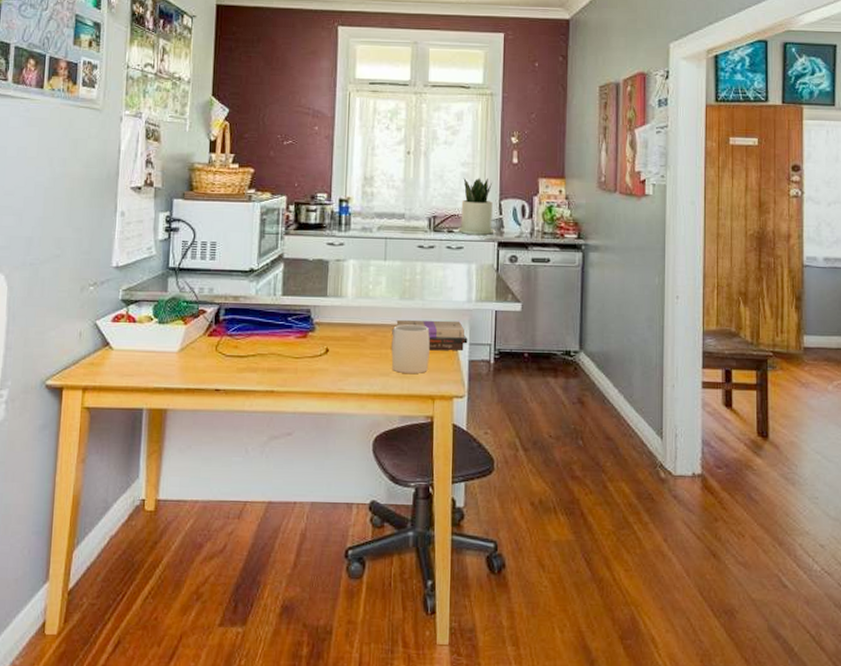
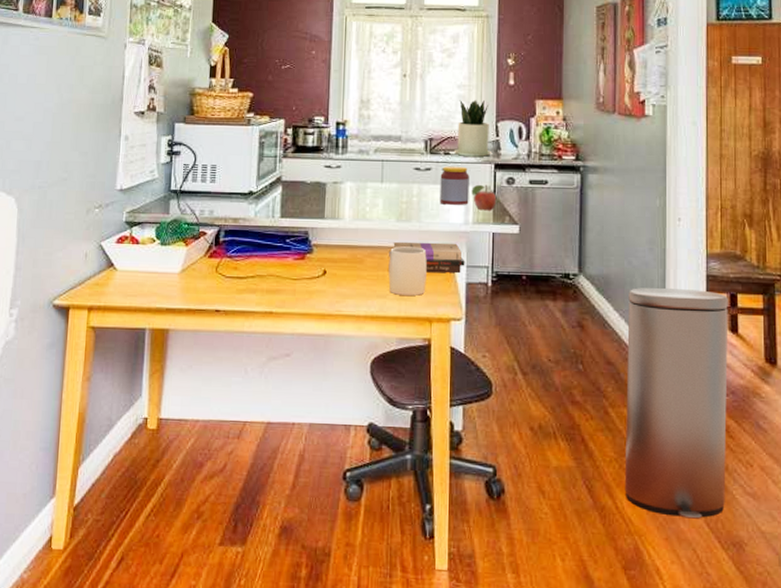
jar: none [443,243,473,284] -> present [440,166,469,206]
fruit: none [475,262,500,290] -> present [471,184,497,212]
pedal bin: none [622,363,723,589] -> present [625,287,728,519]

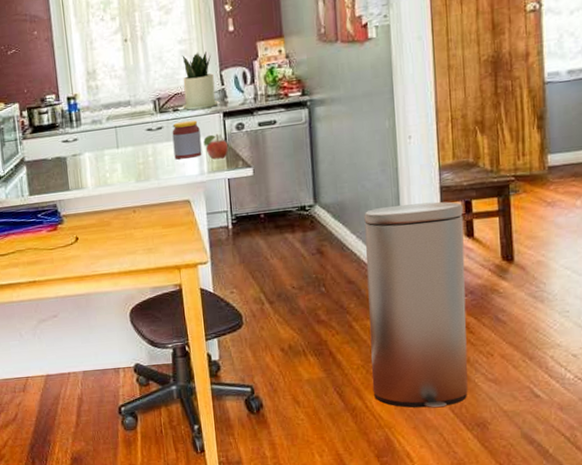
mug: present [388,246,427,296] -> none [133,203,172,250]
books: present [389,242,465,274] -> none [133,194,205,225]

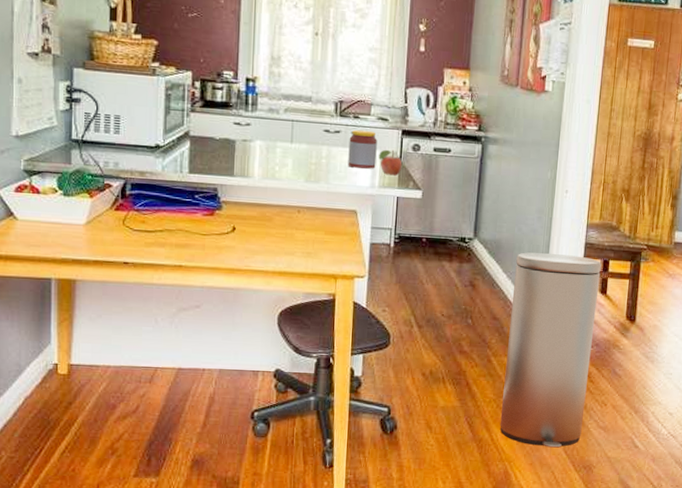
planter: present [182,52,219,111] -> none [363,64,399,123]

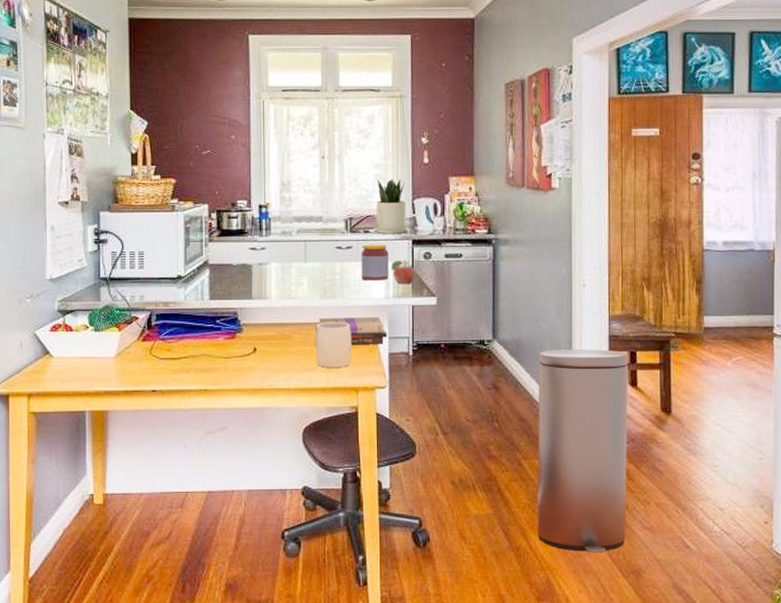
mug: none [296,206,334,254] -> present [315,322,352,368]
books: none [297,202,370,235] -> present [315,316,387,346]
planter: none [363,64,399,123] -> present [373,178,409,235]

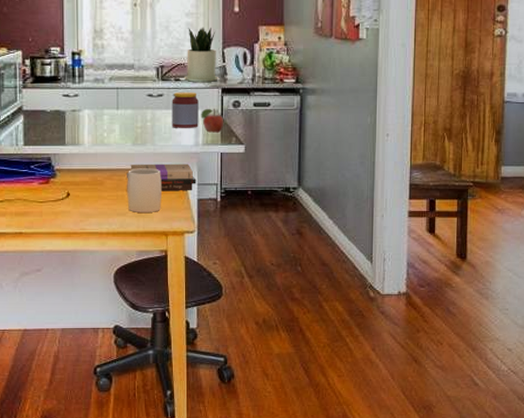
pedal bin: present [537,348,629,553] -> none [335,196,428,389]

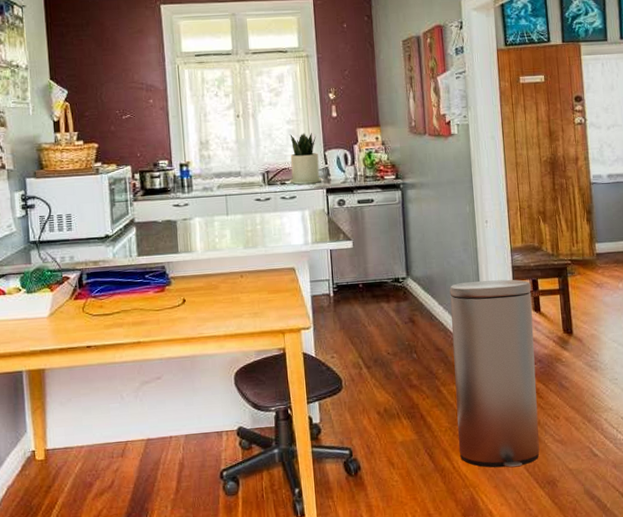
books: present [127,163,196,191] -> none [240,262,309,291]
mug: present [127,168,162,212] -> none [241,269,277,314]
jar: present [172,91,199,129] -> none [279,193,307,230]
fruit: present [201,108,224,134] -> none [308,208,331,232]
pedal bin: none [335,196,428,389] -> present [449,279,540,468]

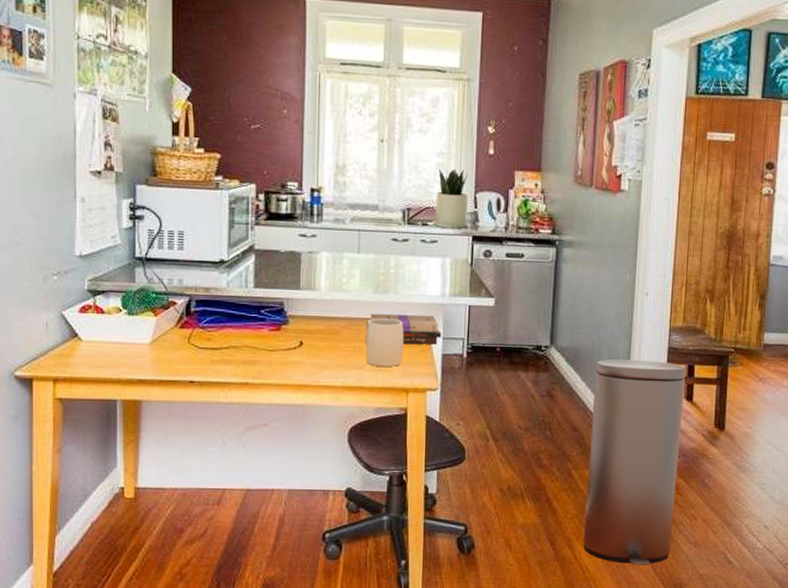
books: none [240,262,309,291] -> present [366,313,442,346]
mug: none [241,269,277,314] -> present [365,318,404,367]

